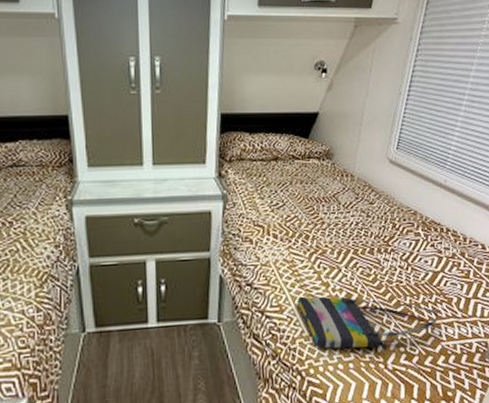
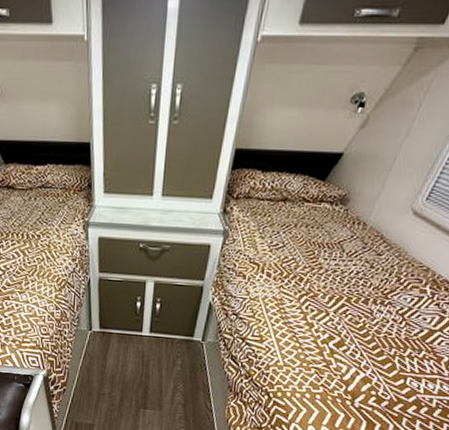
tote bag: present [297,296,439,351] -> none [278,332,423,391]

